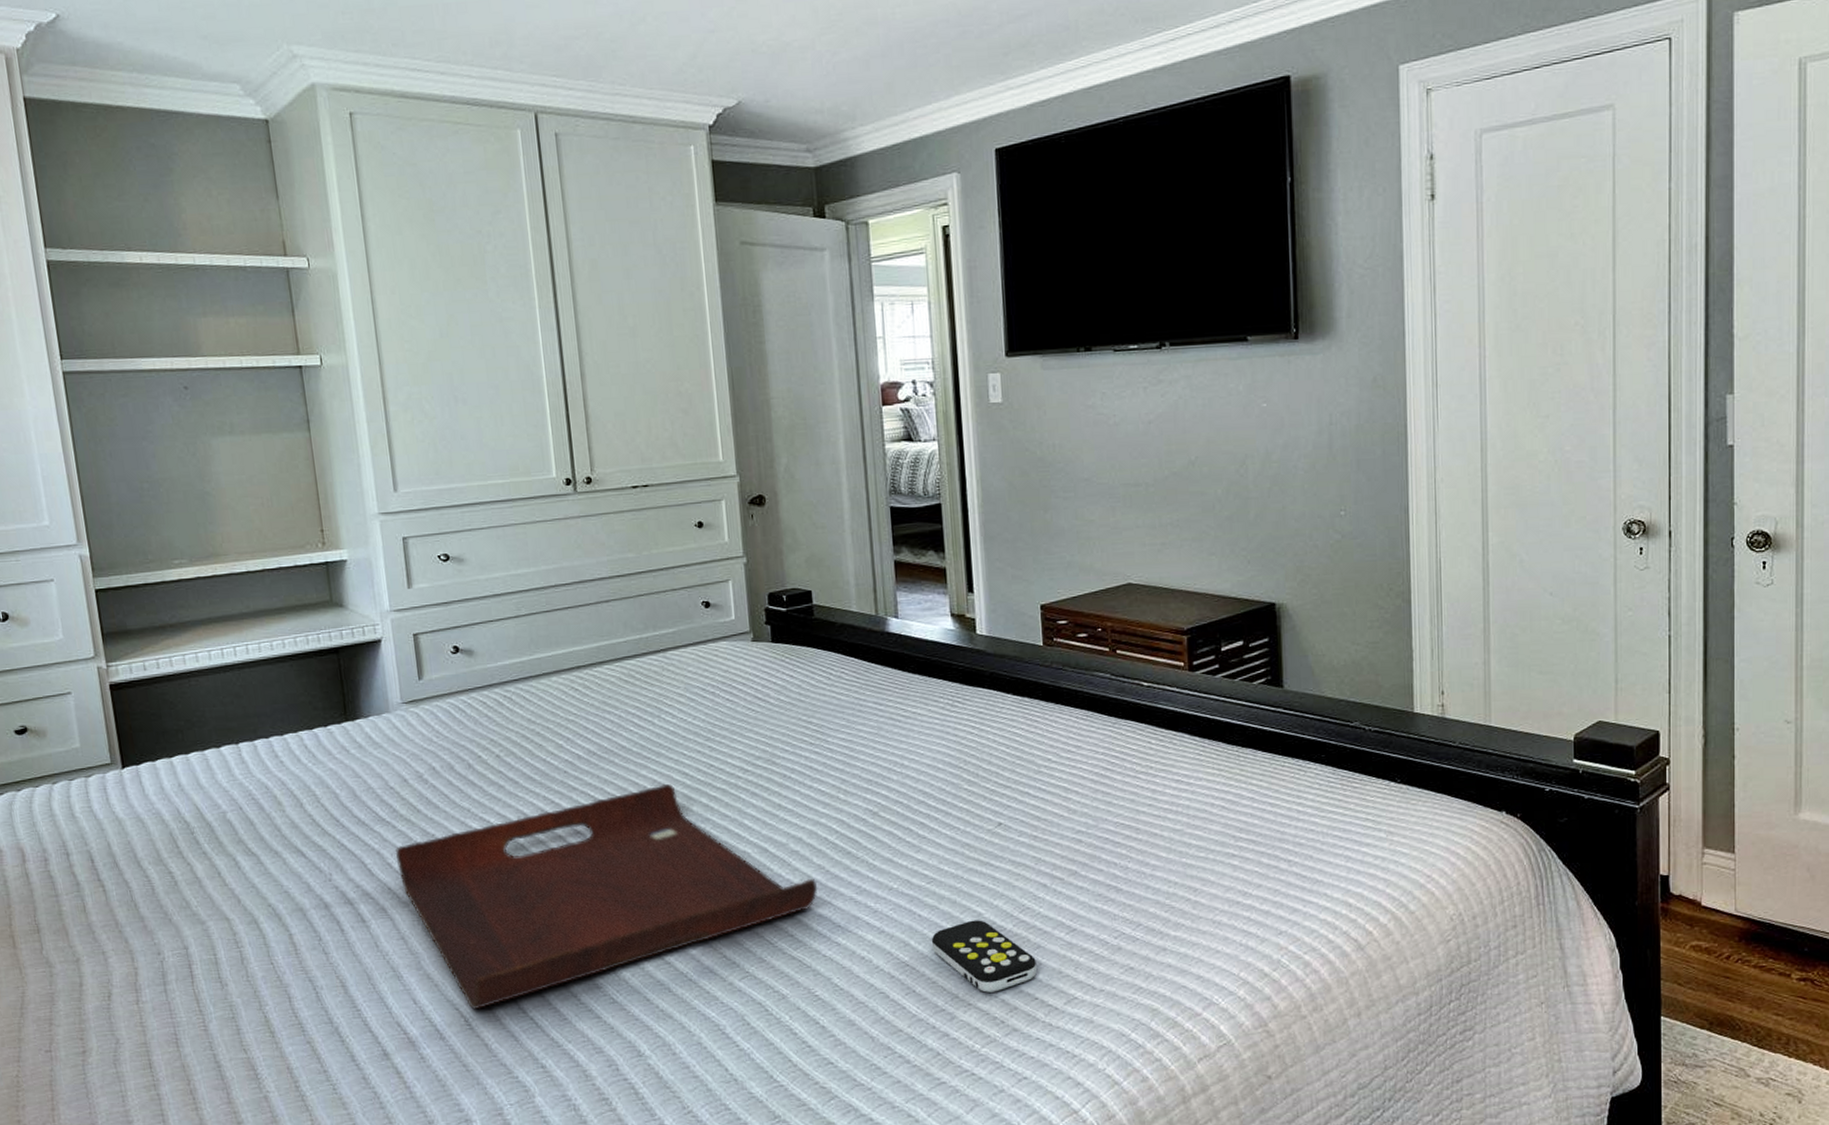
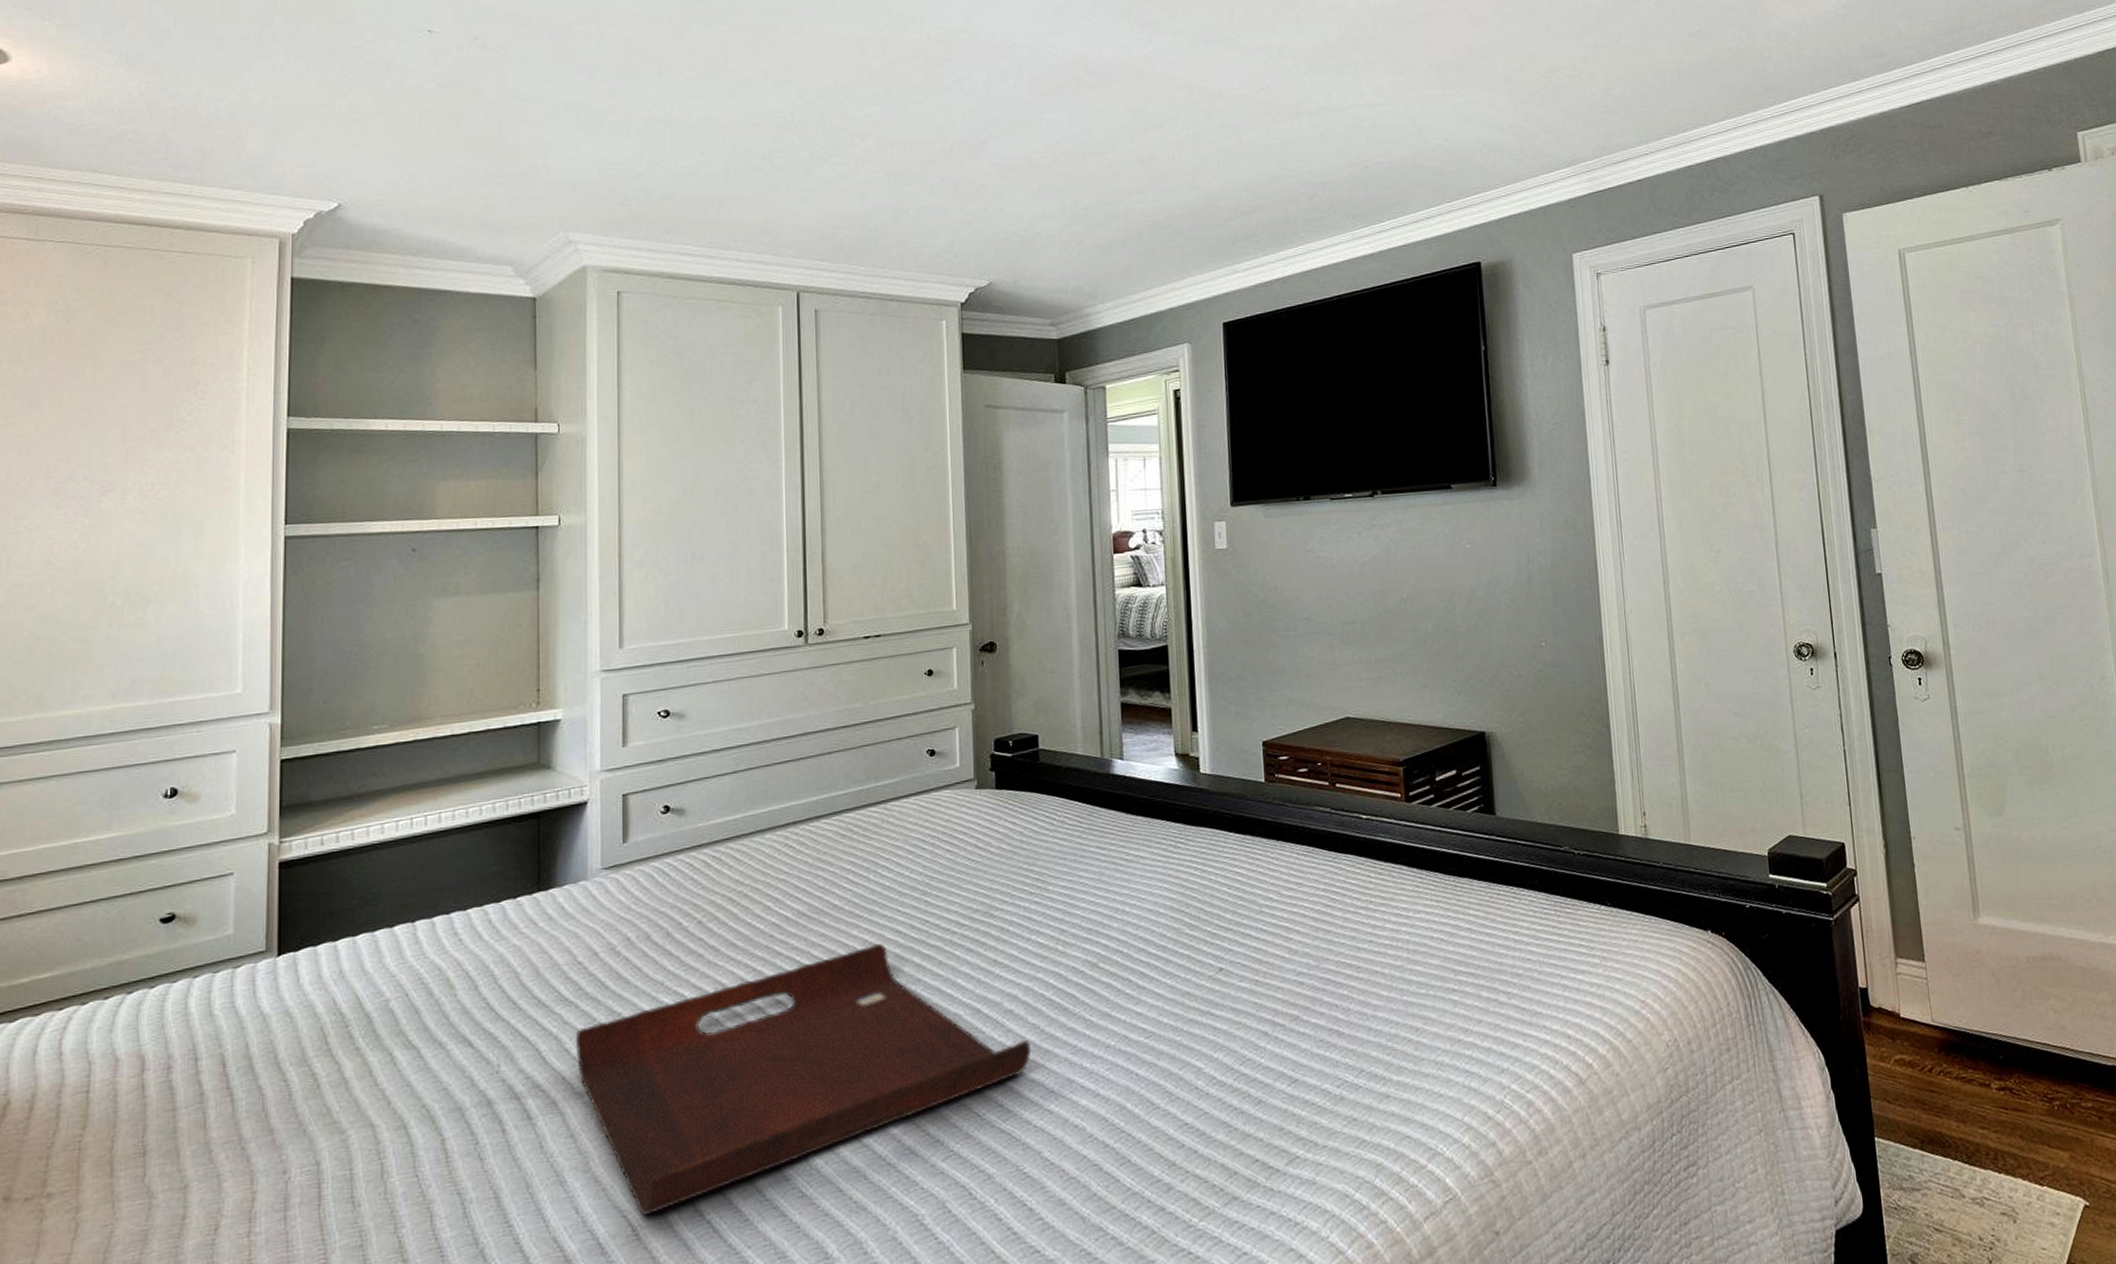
remote control: present [931,920,1037,993] -> none [1148,1075,1258,1157]

